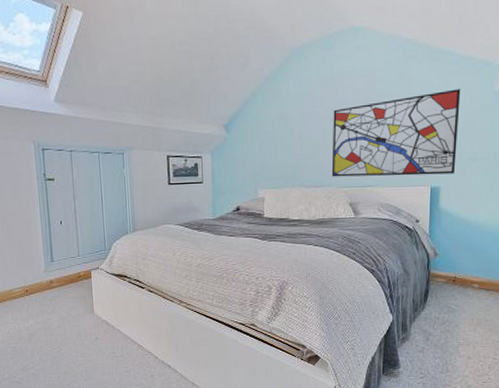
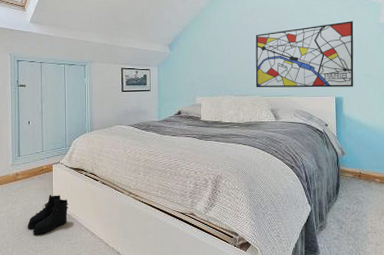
boots: none [66,303,112,347] -> present [27,194,69,234]

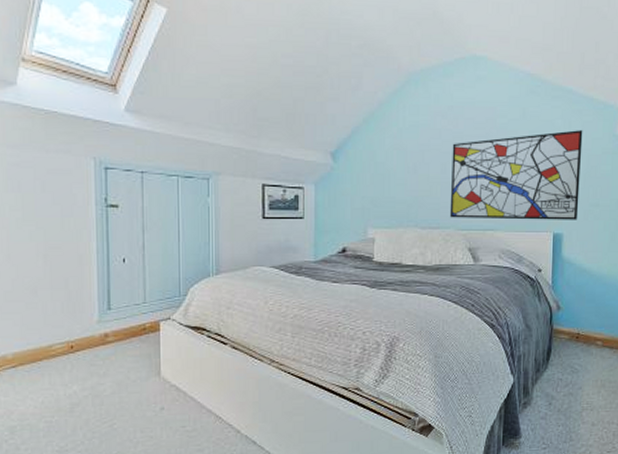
boots: present [27,194,69,234] -> none [122,363,184,419]

